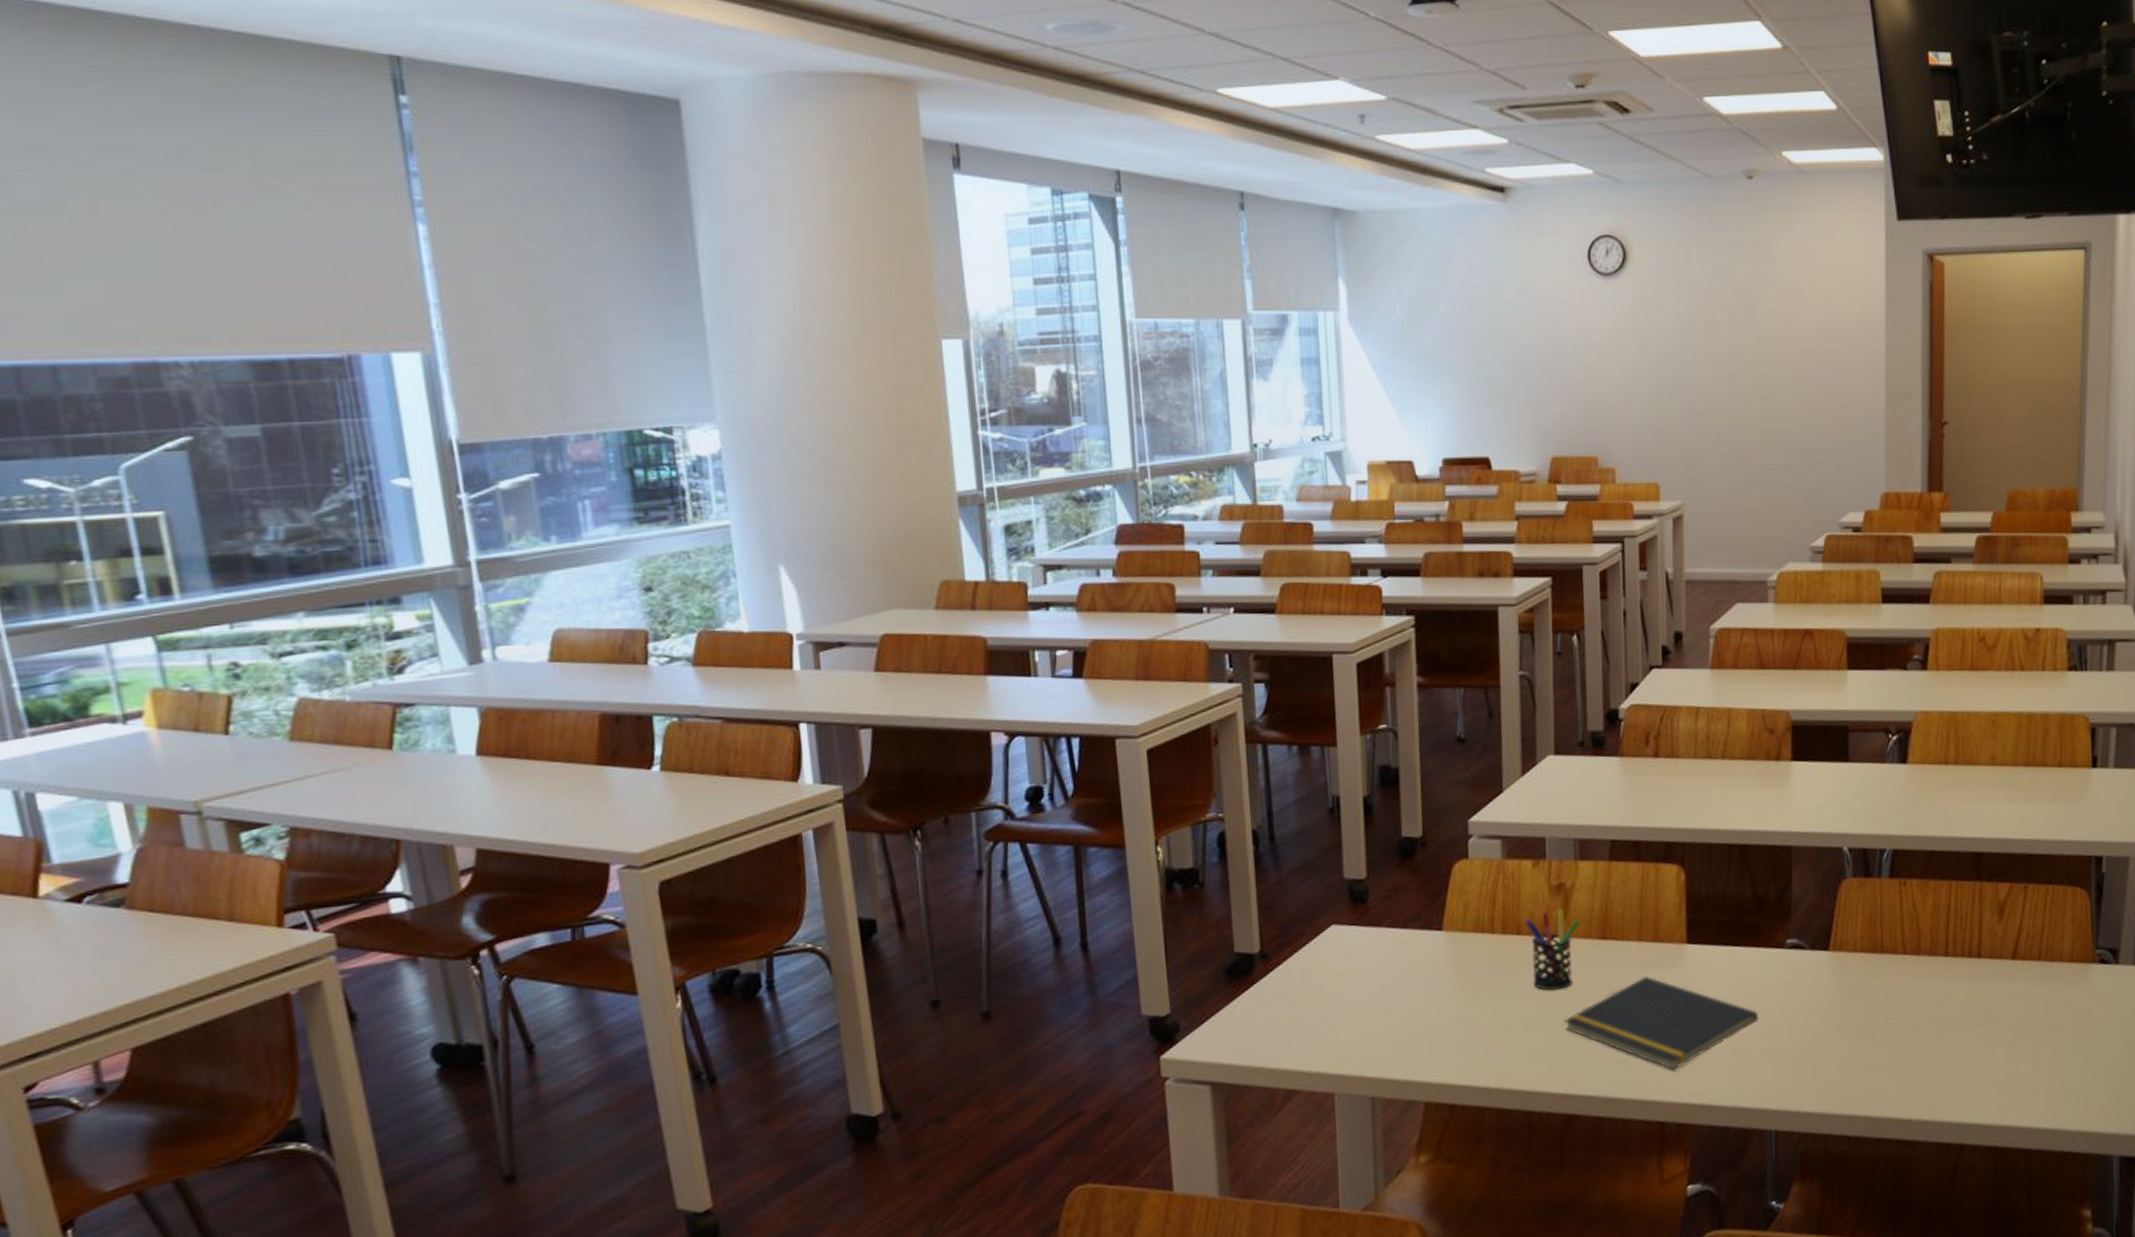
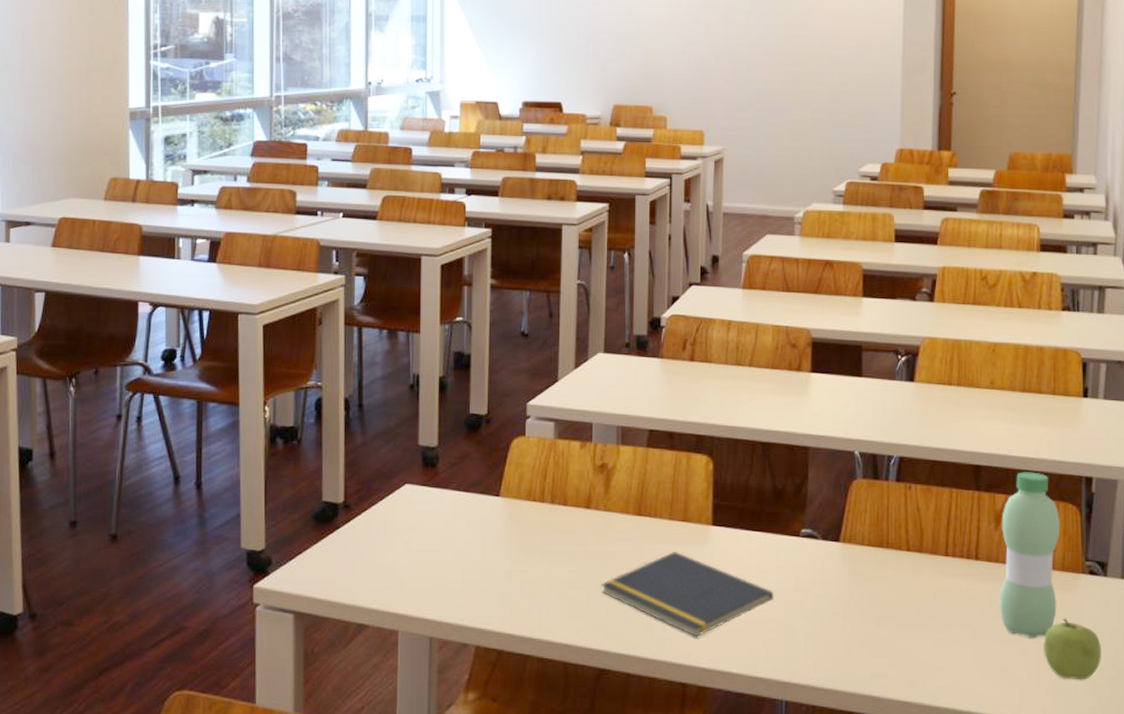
pen holder: present [1524,907,1580,990] -> none [571,485,619,556]
water bottle: none [2004,855,2069,1039] -> present [999,472,1060,638]
fruit: none [2052,1013,2113,1079] -> present [1043,618,1101,680]

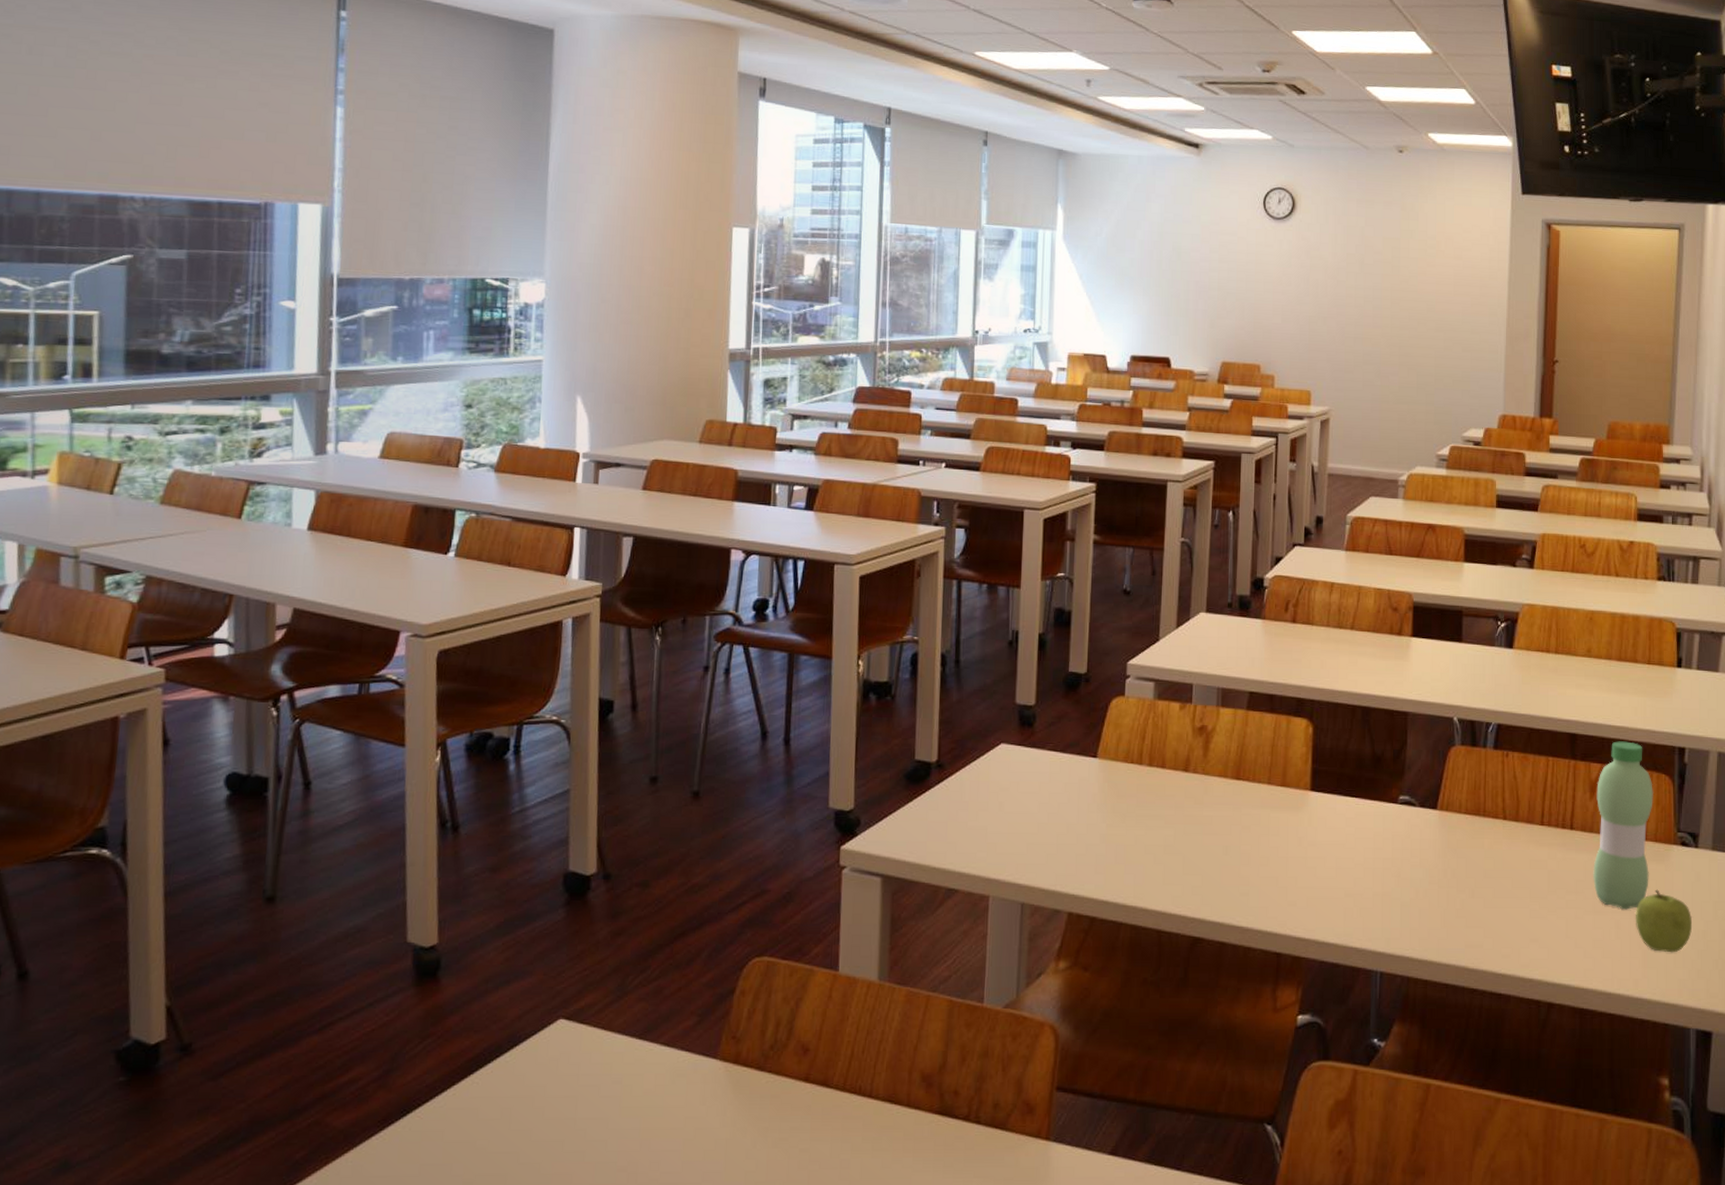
notepad: present [601,552,774,637] -> none [1198,817,1371,906]

